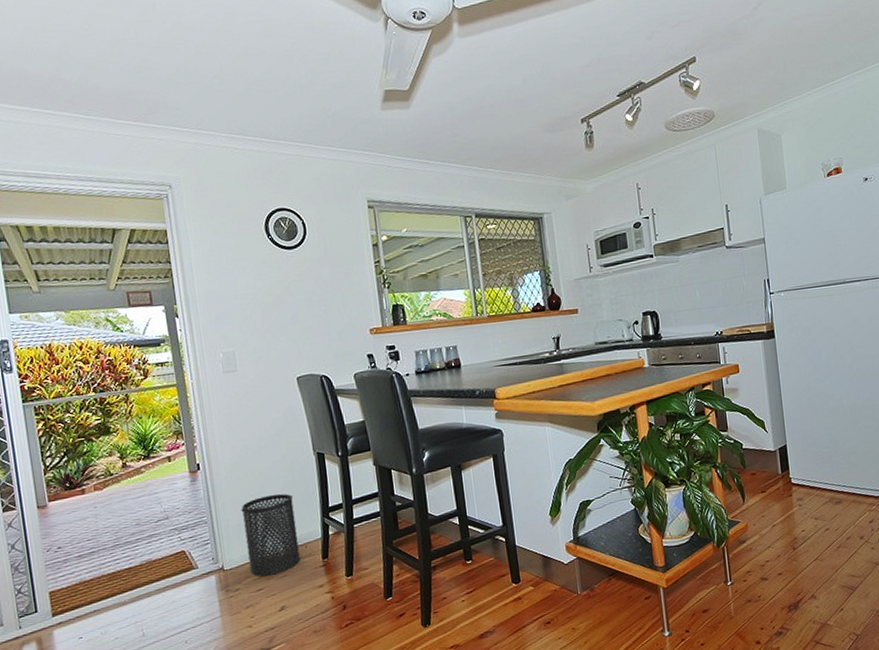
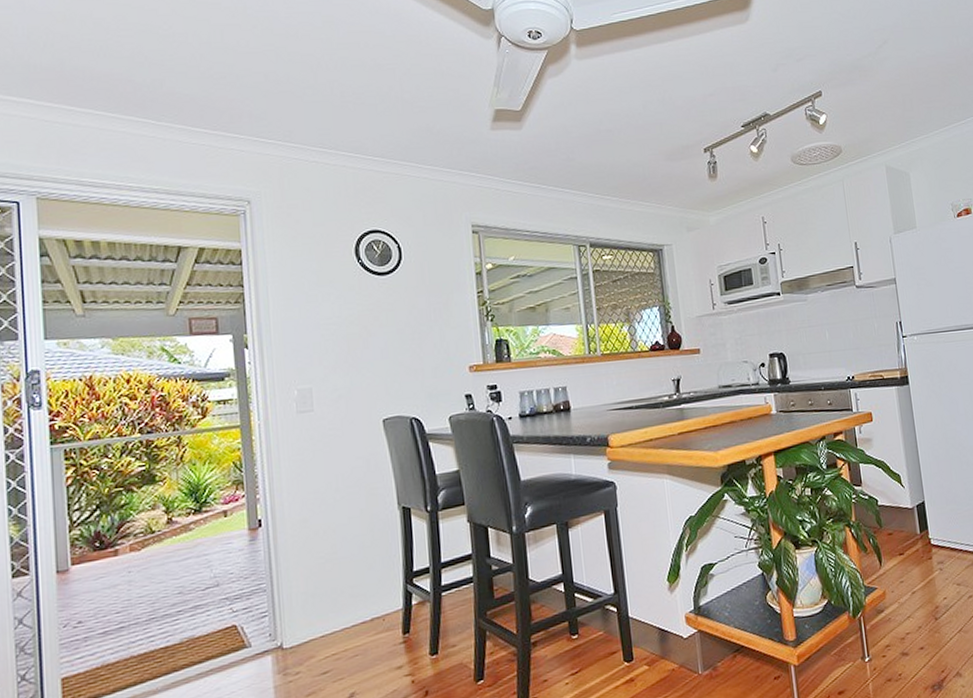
trash can: present [241,493,300,577] -> none [308,555,376,656]

